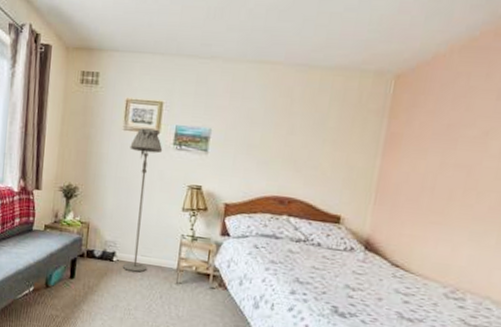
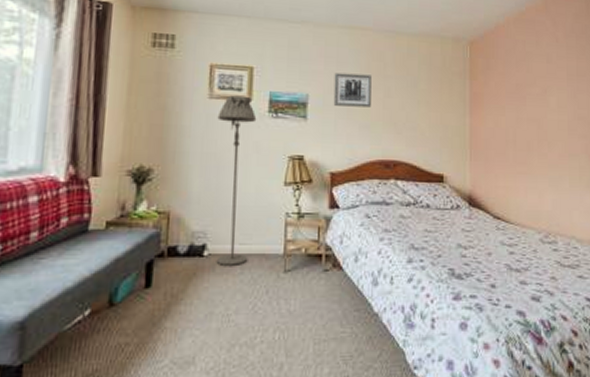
wall art: none [234,108,276,144] -> present [333,72,372,108]

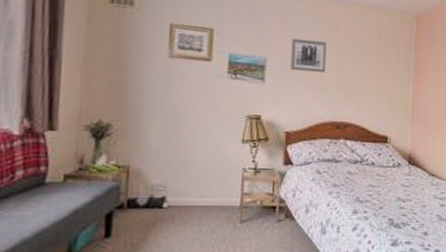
floor lamp: present [216,95,257,266] -> none [175,55,217,217]

